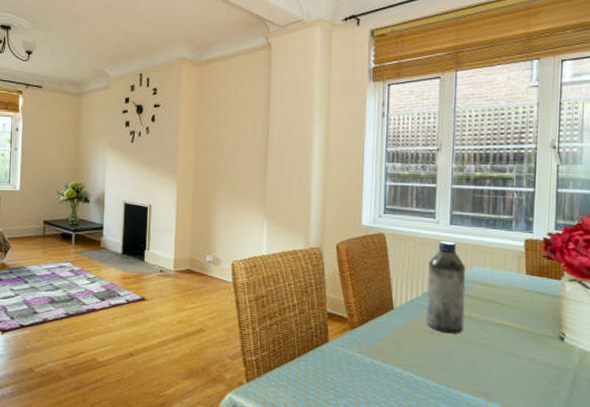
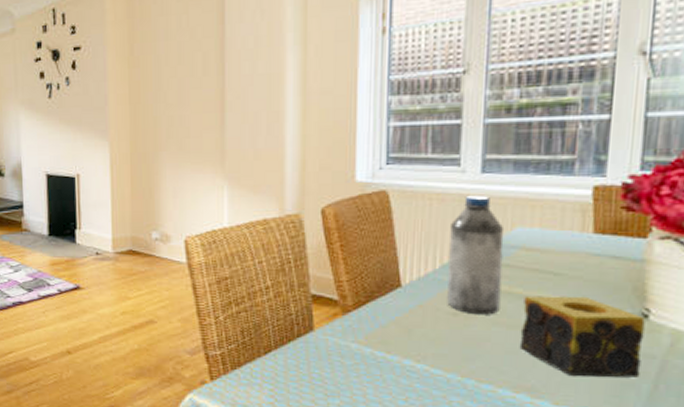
candle: none [477,320,562,386] -> present [519,296,645,378]

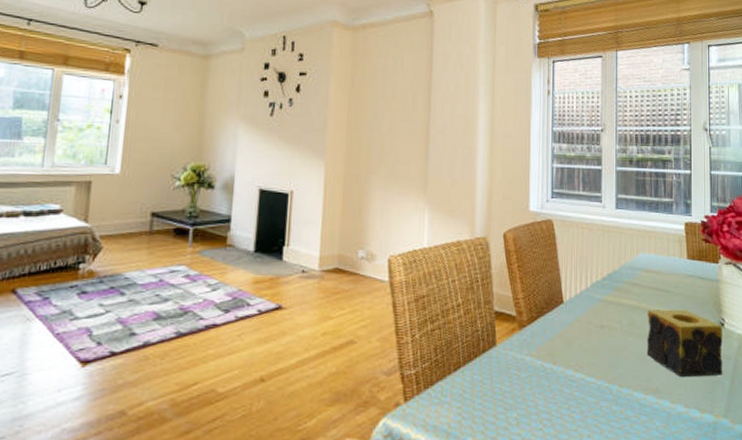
water bottle: present [447,195,505,315] -> none [596,226,632,327]

